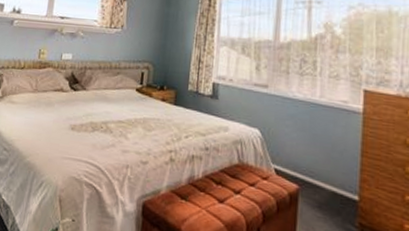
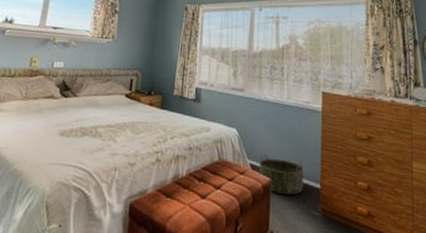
basket: none [284,158,339,206] -> present [258,153,304,195]

